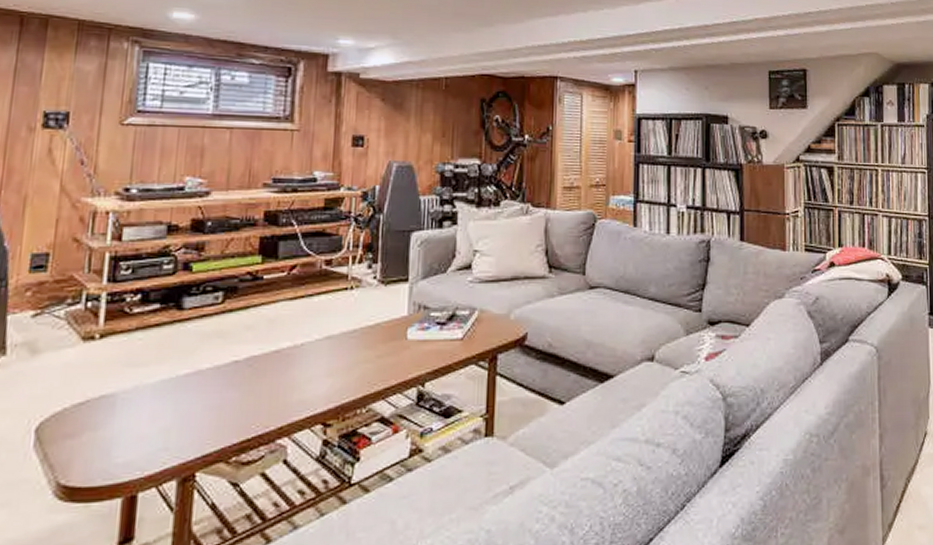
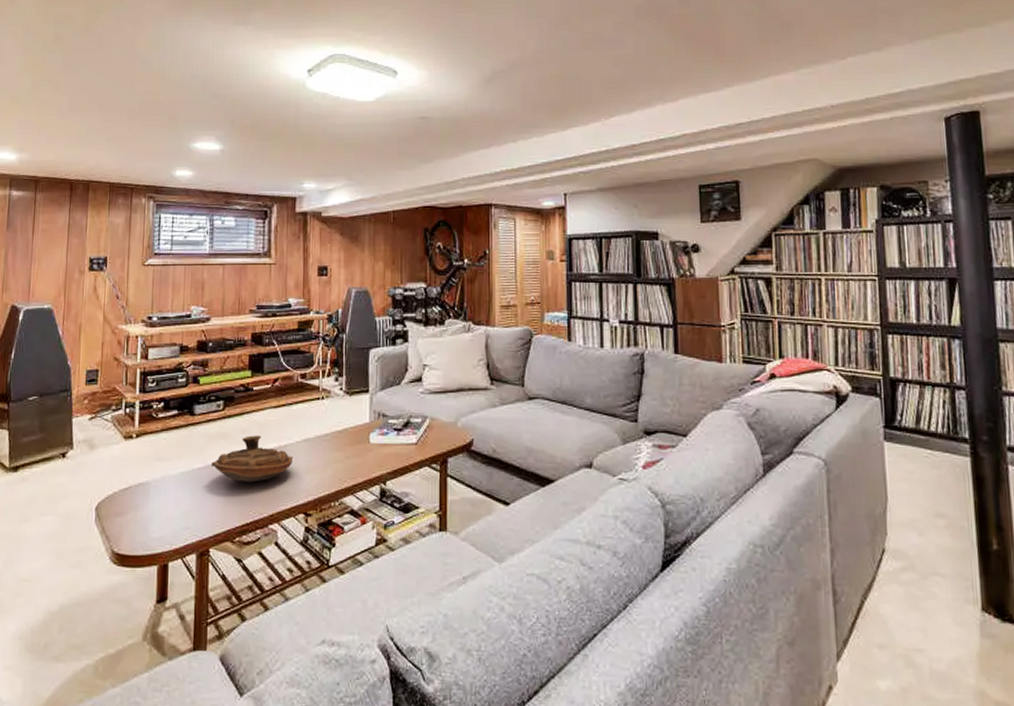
decorative bowl: none [202,333,312,390] -> present [210,435,294,482]

